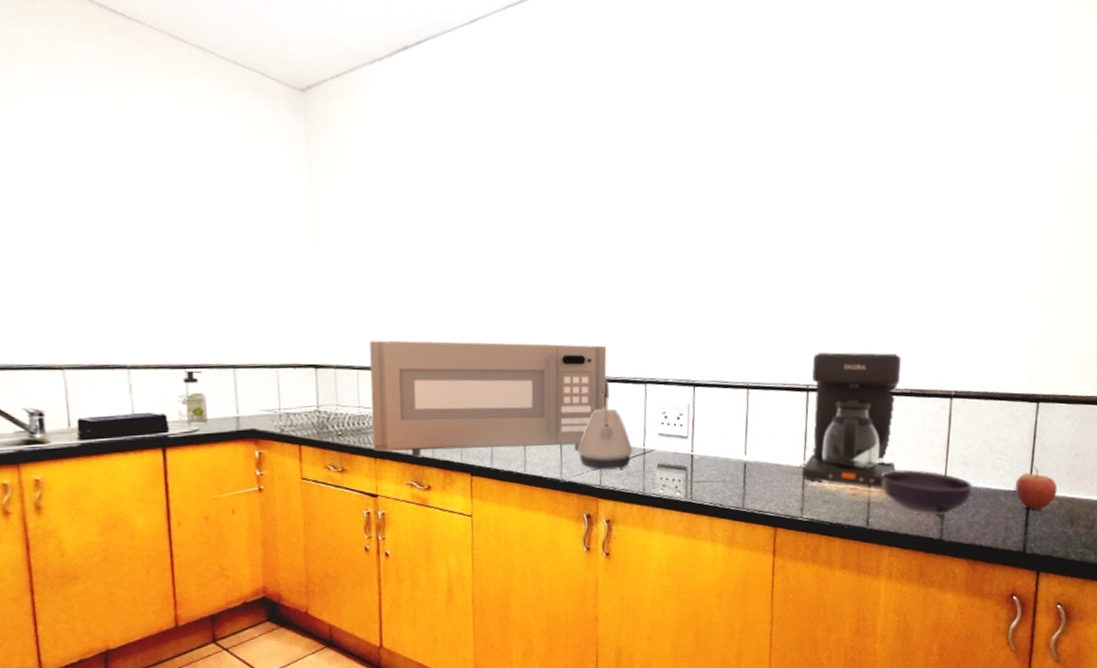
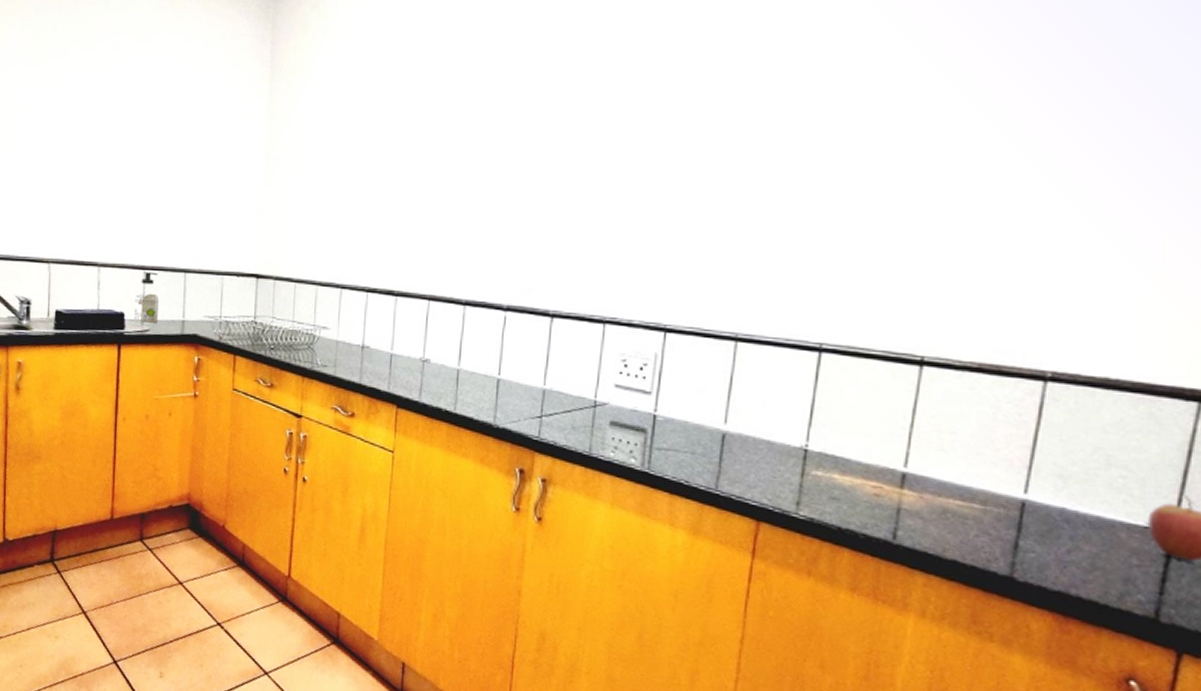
microwave: present [369,340,607,458] -> none [302,253,562,395]
kettle: present [578,380,633,470] -> none [516,315,582,421]
coffee maker: present [802,352,901,488] -> none [802,303,967,491]
bowl: present [880,469,973,516] -> none [920,469,1071,543]

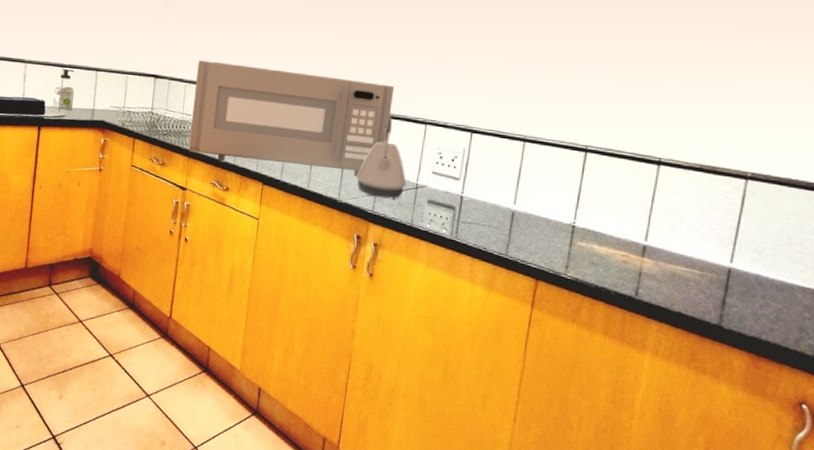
microwave: none [302,253,562,395] -> present [188,60,395,177]
kettle: none [516,315,582,421] -> present [357,116,407,199]

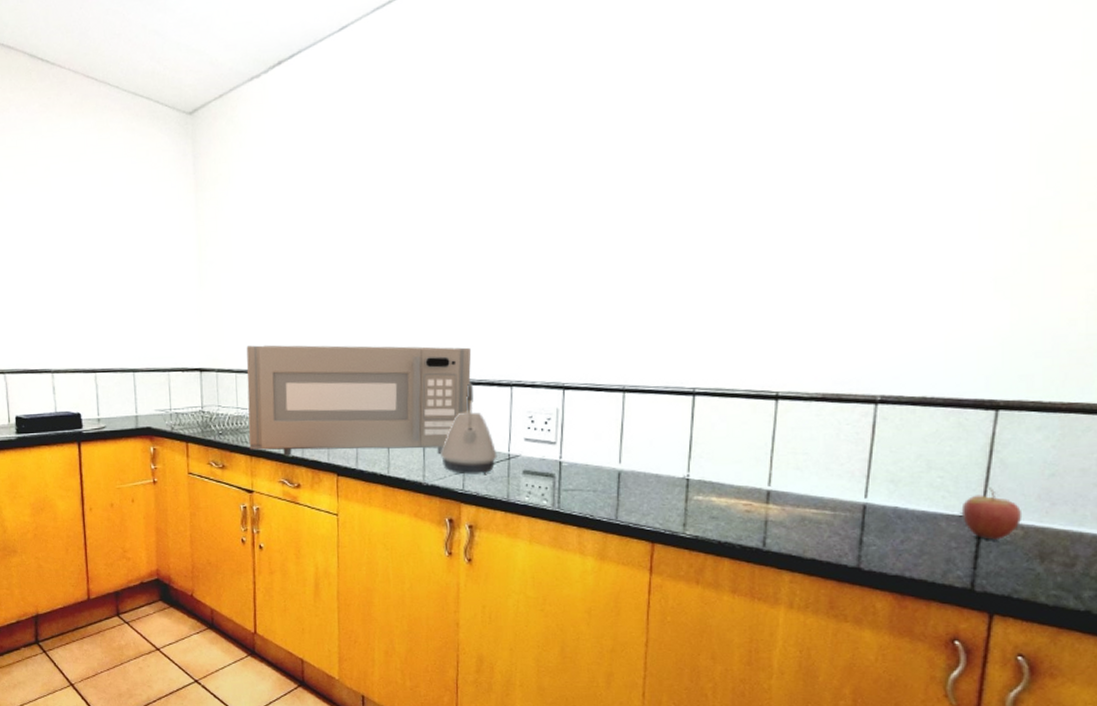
soap dispenser: present [53,69,75,112] -> none [89,374,113,422]

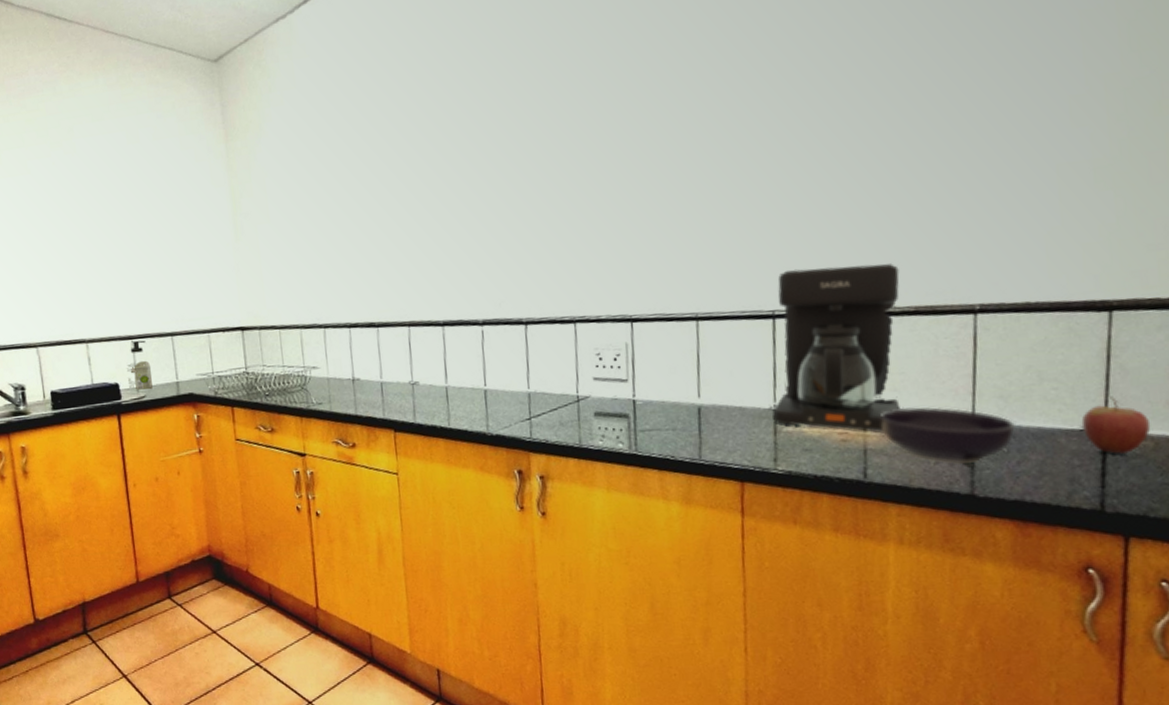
soap dispenser: none [89,374,113,422] -> present [127,340,153,391]
microwave: present [246,344,472,457] -> none [289,284,531,415]
kettle: present [441,383,497,475] -> none [504,322,565,422]
coffee maker: none [685,351,811,505] -> present [772,263,901,431]
bowl: none [781,484,902,540] -> present [879,407,1015,465]

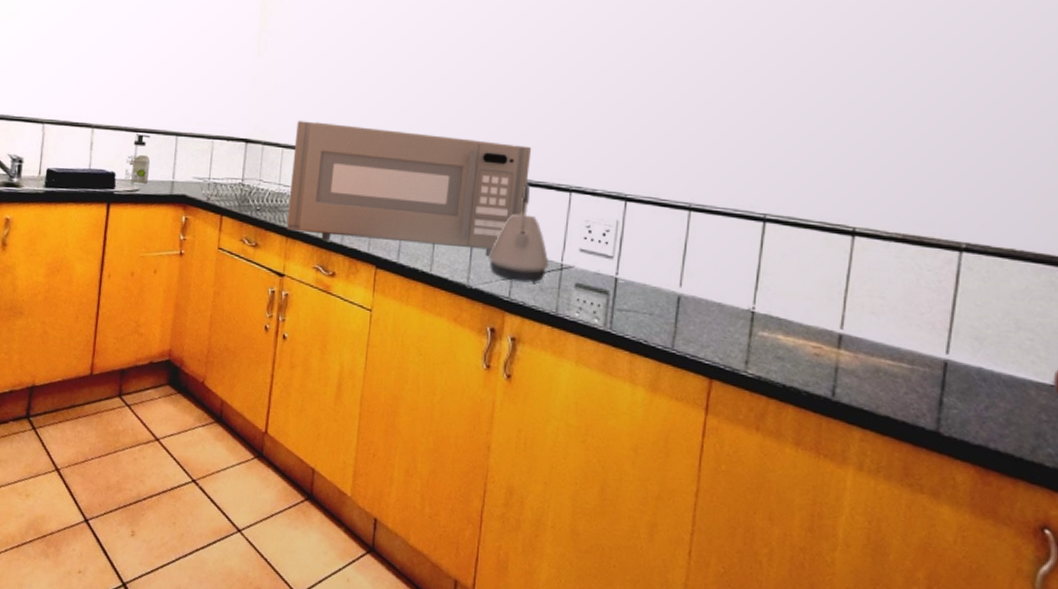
microwave: none [289,284,531,415] -> present [286,121,532,257]
kettle: none [504,322,565,422] -> present [489,183,549,283]
coffee maker: present [772,263,901,431] -> none [750,178,892,352]
bowl: present [879,407,1015,465] -> none [854,331,987,400]

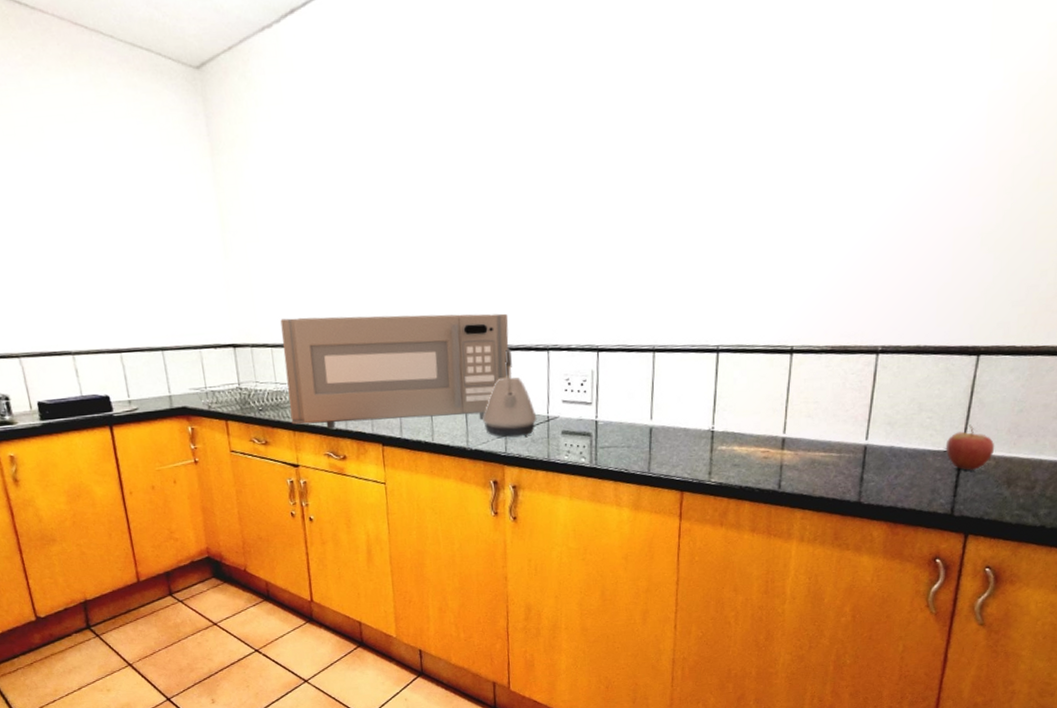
soap dispenser: present [125,134,151,185] -> none [117,353,145,403]

